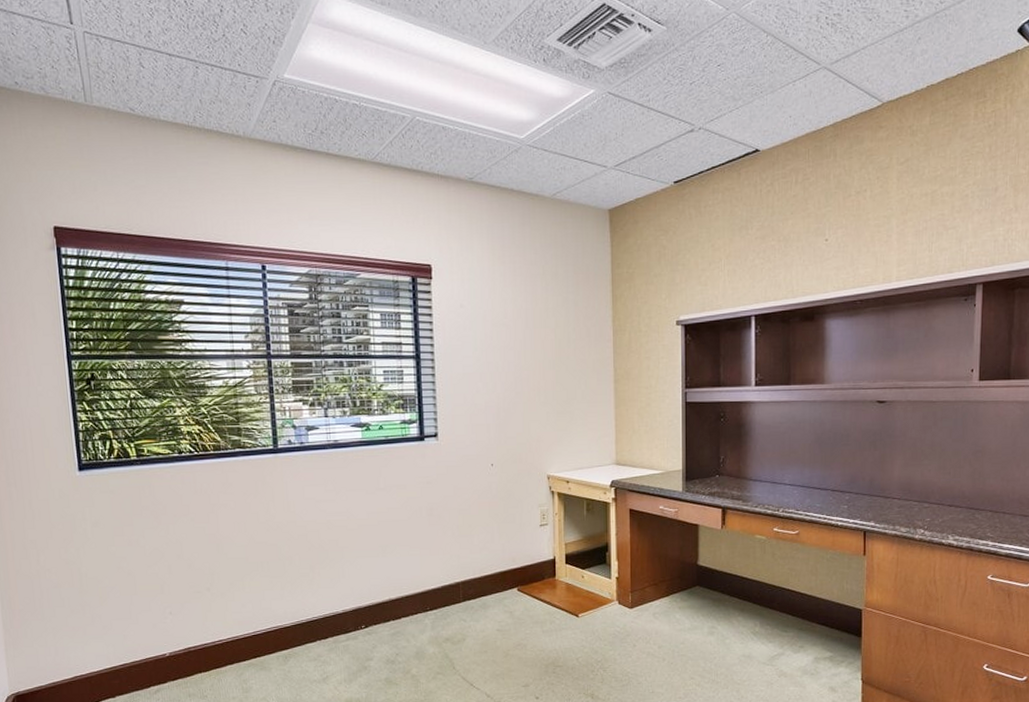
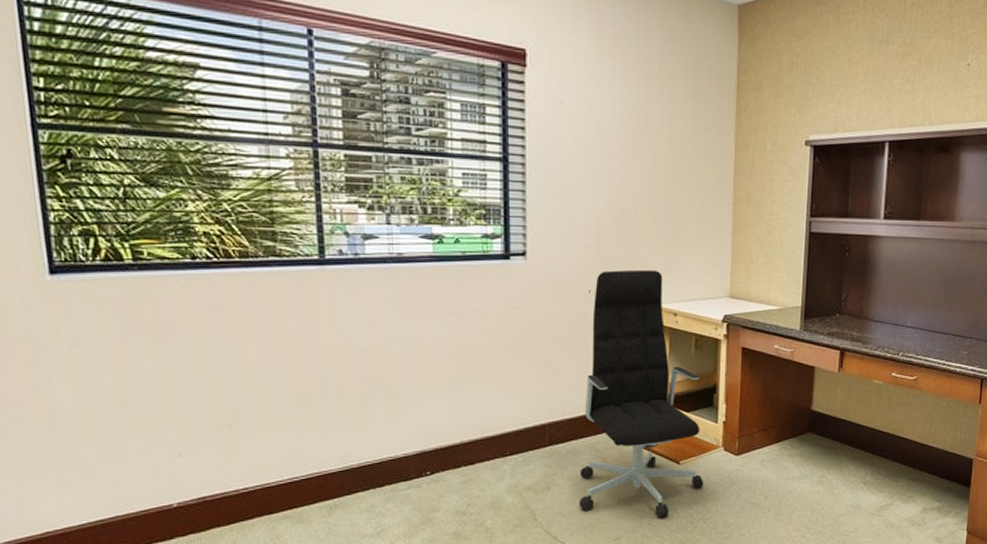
office chair: none [490,443,602,667] -> present [579,269,704,518]

